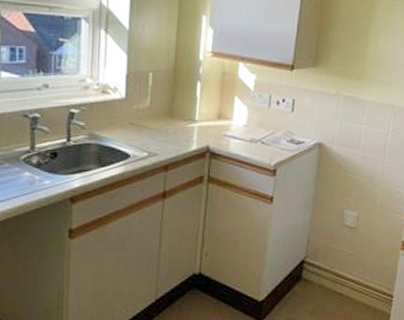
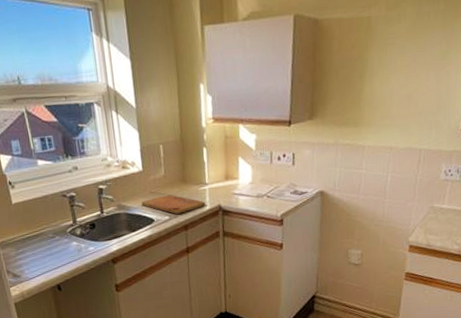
cutting board: none [118,129,192,151] -> present [141,195,206,214]

